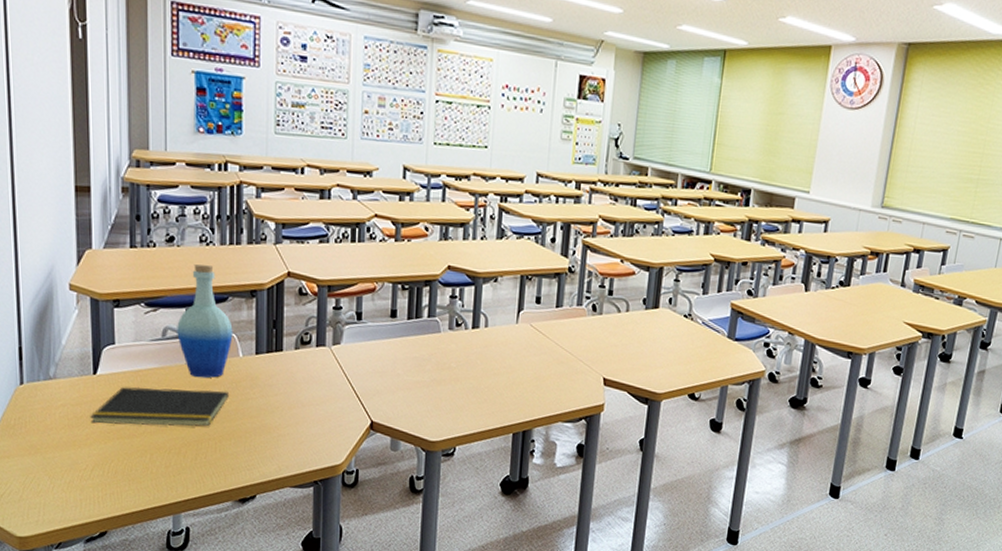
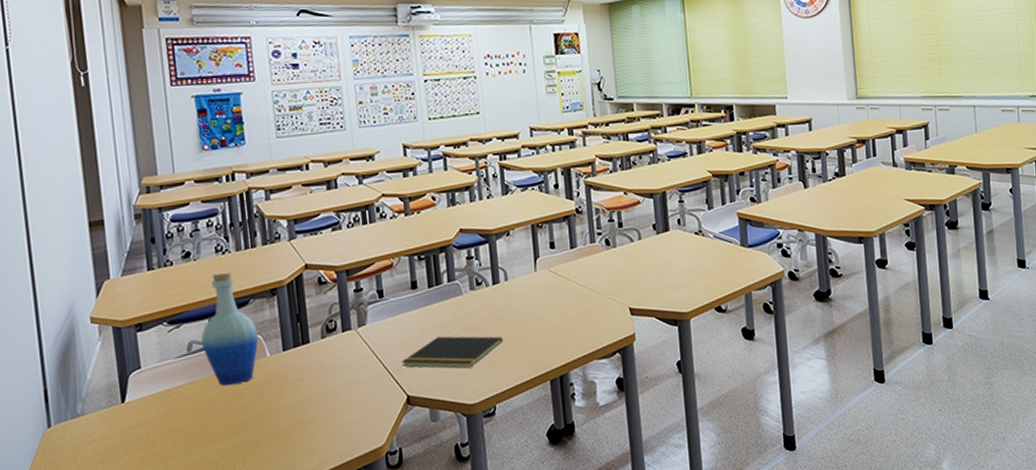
notepad: present [90,387,229,427] -> none [122,393,261,454]
notepad: none [370,369,474,407] -> present [401,336,504,369]

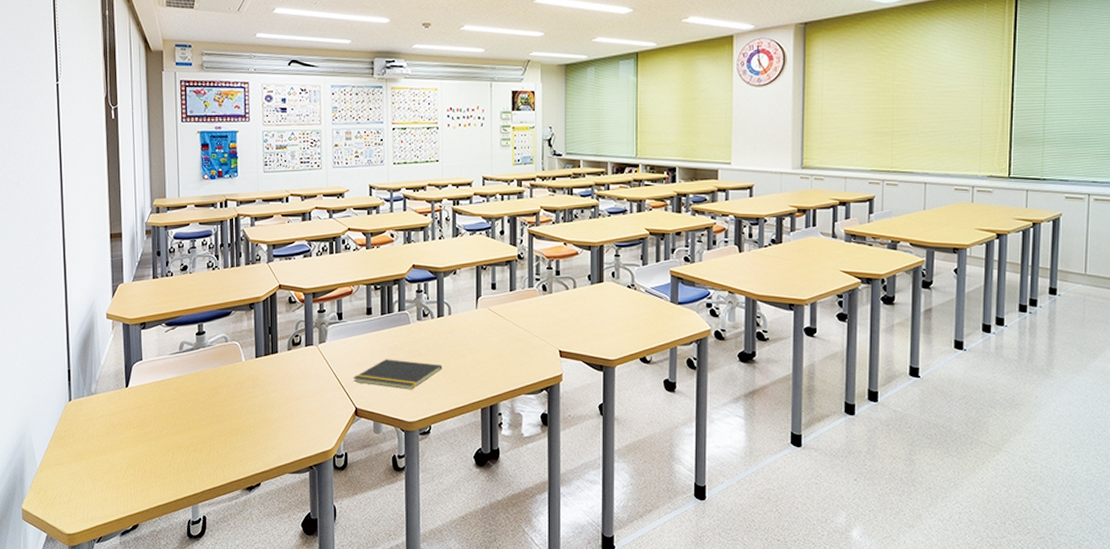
bottle: present [201,273,259,386] -> none [191,287,237,383]

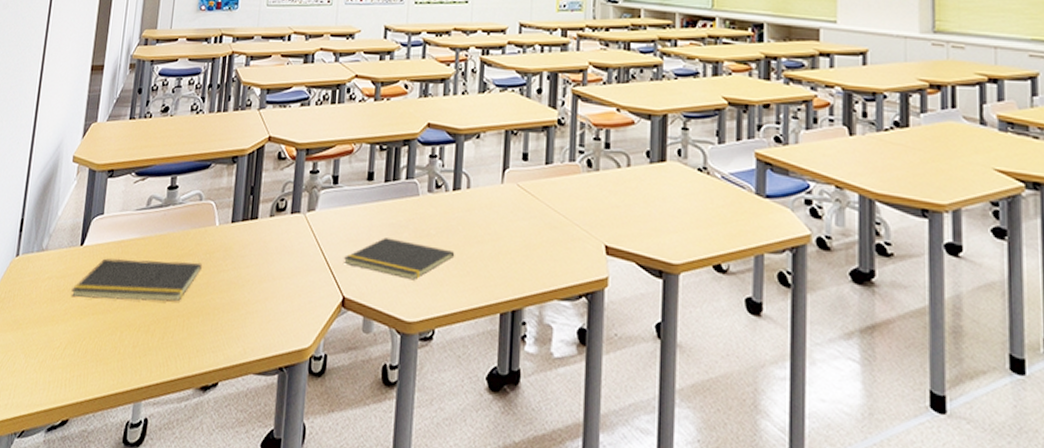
notepad: none [124,392,235,430] -> present [70,258,202,302]

